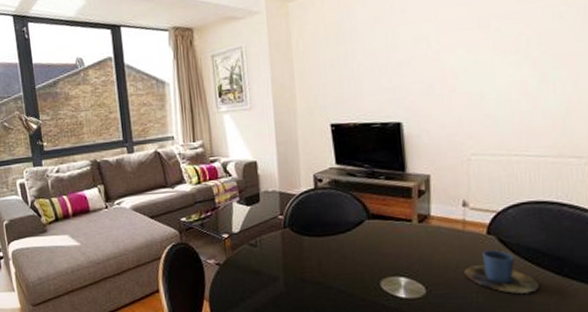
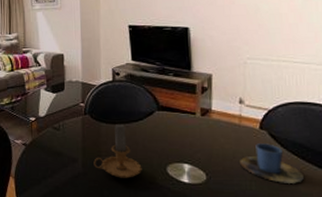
candle: none [297,235,352,296] -> present [93,123,142,178]

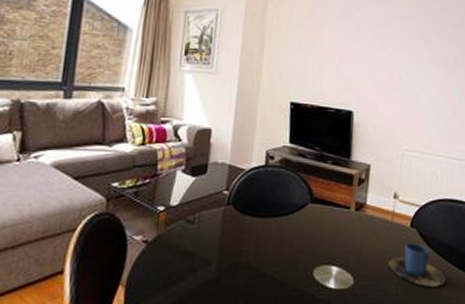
candle: present [93,123,142,178] -> none [230,216,286,285]

